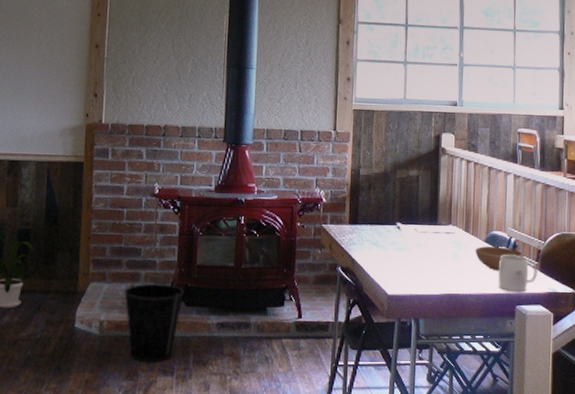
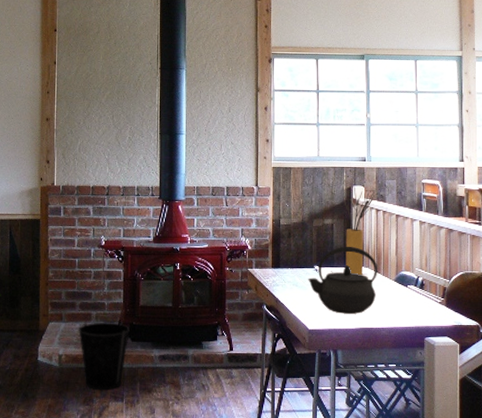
kettle: none [389,201,467,278] -> present [308,246,378,314]
vase: none [430,134,467,235] -> present [343,186,376,276]
bowl: present [475,246,524,271] -> none [386,285,431,307]
mug: present [498,255,537,293] -> none [407,292,443,326]

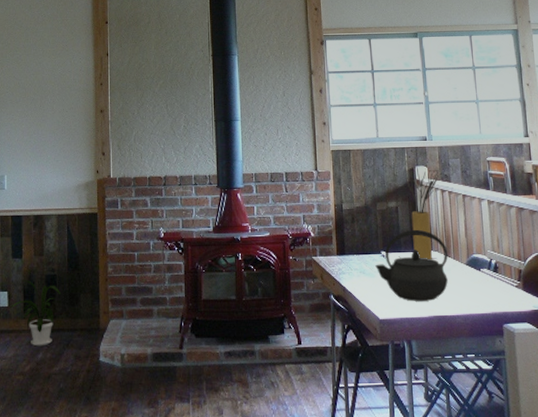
bucket: present [79,322,130,390] -> none [140,318,193,390]

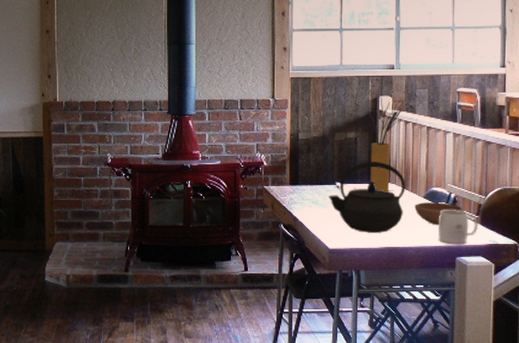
bowl: none [458,269,506,292] -> present [414,202,465,225]
mug: none [482,276,521,312] -> present [438,210,478,245]

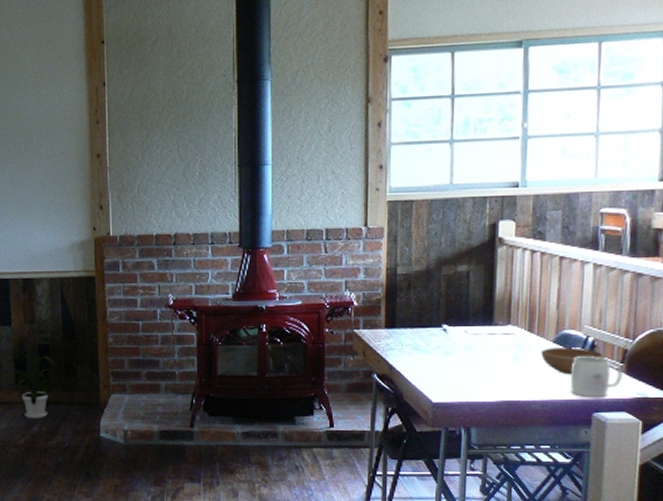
kettle: present [329,161,406,232] -> none [433,298,531,383]
vase: present [368,97,404,192] -> none [484,221,531,336]

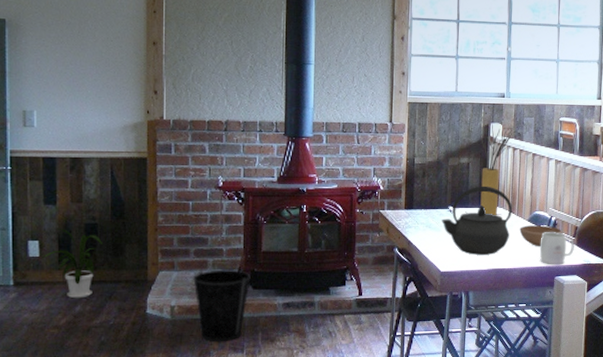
bucket: none [145,393,206,470] -> present [193,269,251,342]
kettle: none [433,298,531,383] -> present [442,186,513,255]
vase: none [484,221,531,336] -> present [480,124,513,216]

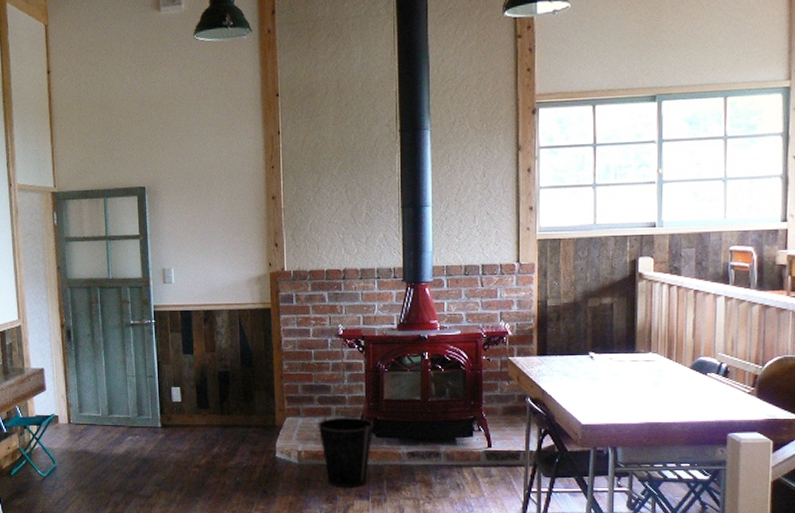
house plant: present [43,227,104,299] -> none [184,375,235,441]
kettle: present [442,186,513,255] -> none [581,328,670,406]
vase: present [480,124,513,216] -> none [625,258,668,363]
bowl: present [519,225,563,247] -> none [679,373,738,399]
mug: present [540,232,574,265] -> none [706,381,754,420]

